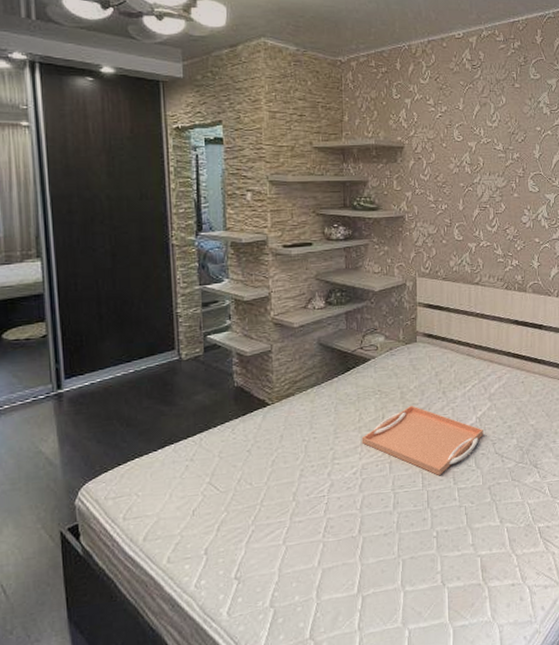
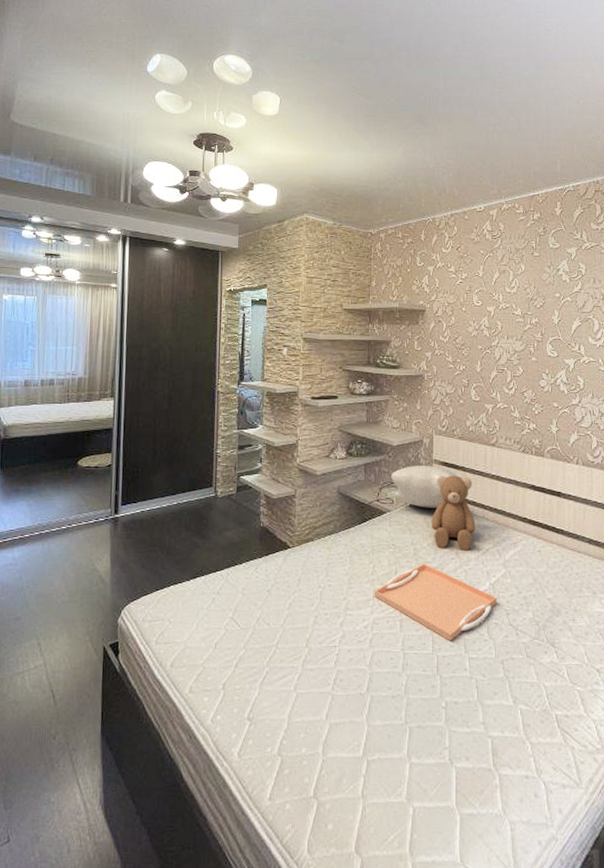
pillow: none [373,308,442,352] -> present [390,465,457,508]
teddy bear: none [417,316,462,390] -> present [431,475,476,551]

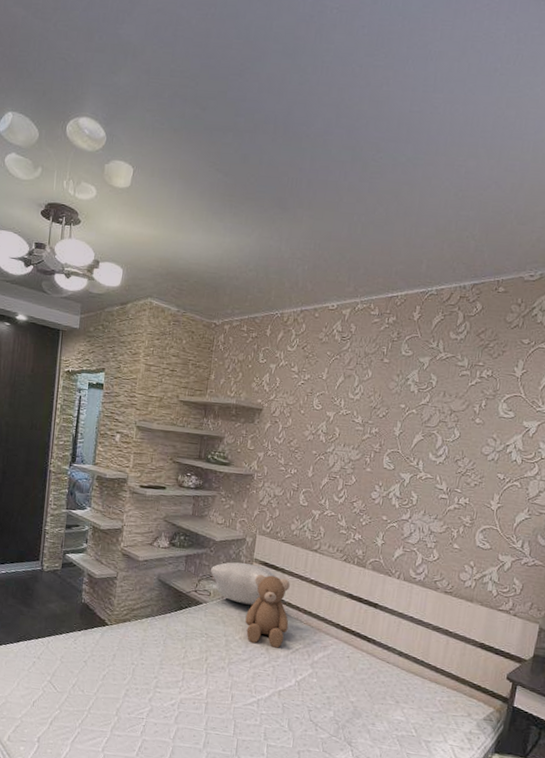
serving tray: present [374,564,497,642] -> none [183,655,301,728]

